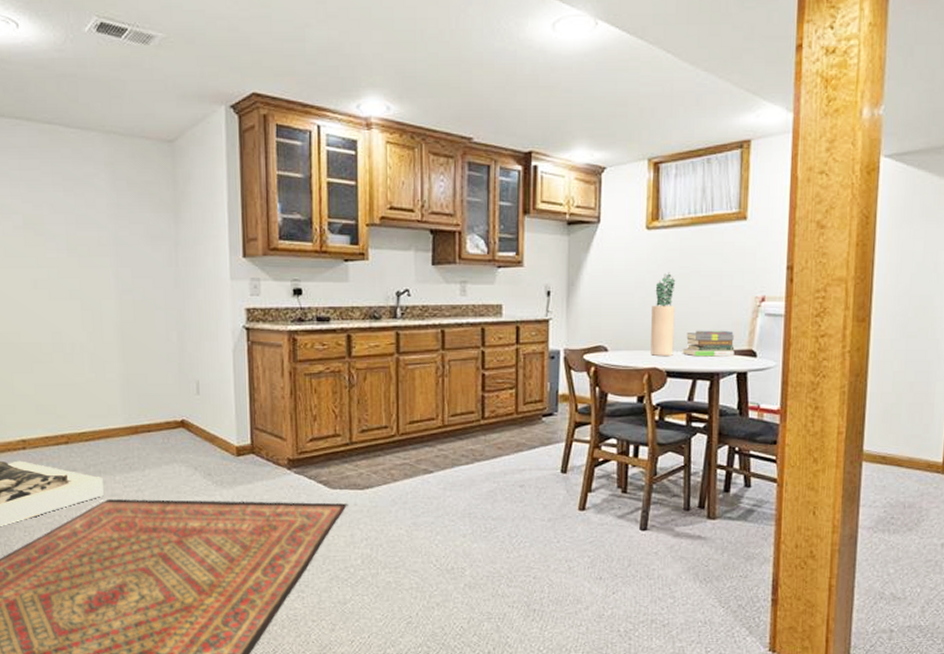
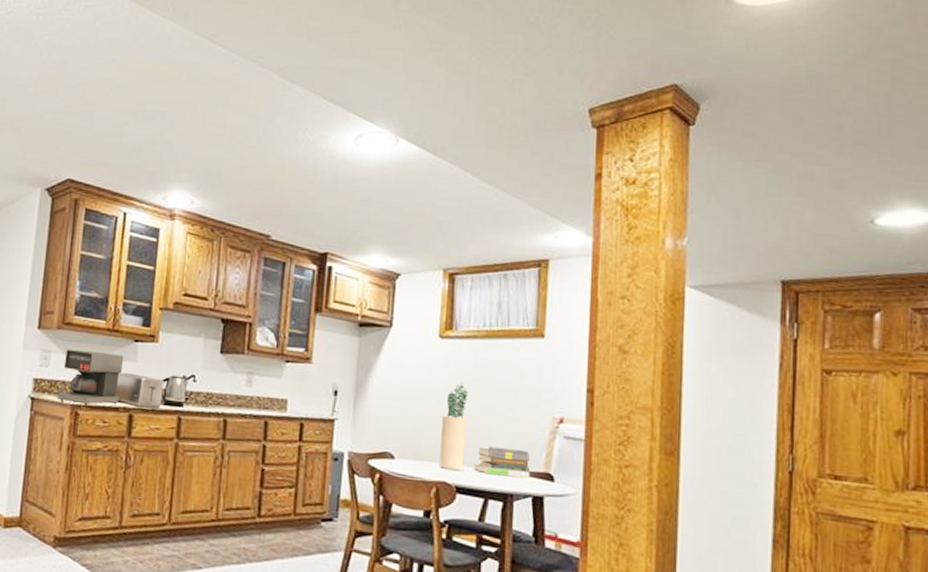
coffee maker: none [273,274,336,331] -> present [58,348,124,406]
toaster: none [331,293,379,328] -> present [115,372,164,409]
kettle: none [377,291,403,324] -> present [161,375,188,408]

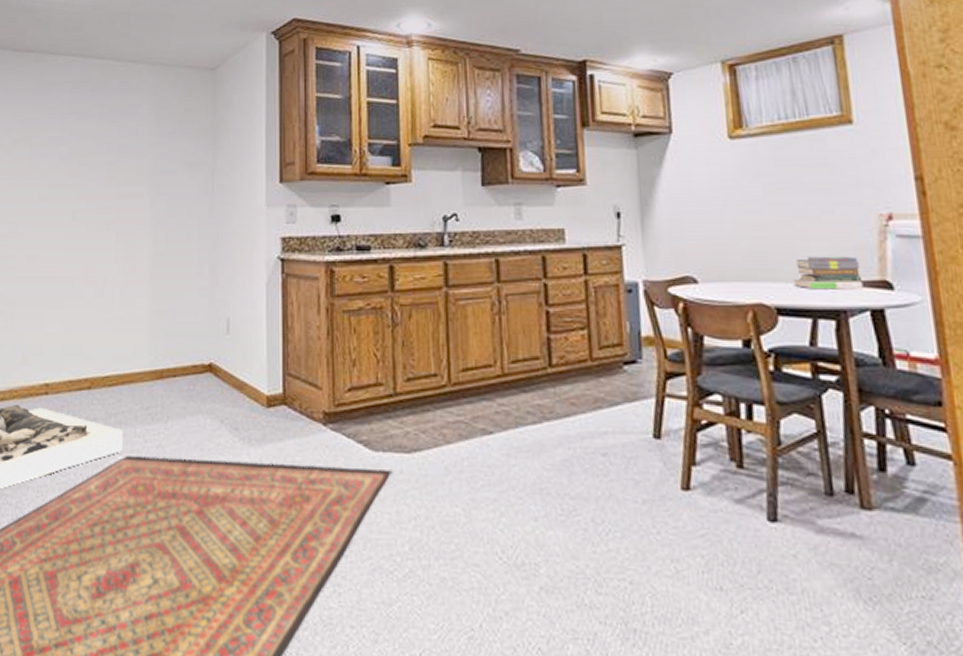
coffee maker: present [58,348,124,406] -> none [309,199,377,261]
toaster: present [115,372,164,409] -> none [371,219,424,258]
kettle: present [161,375,188,408] -> none [422,216,450,252]
vase: present [440,383,469,471] -> none [747,187,783,290]

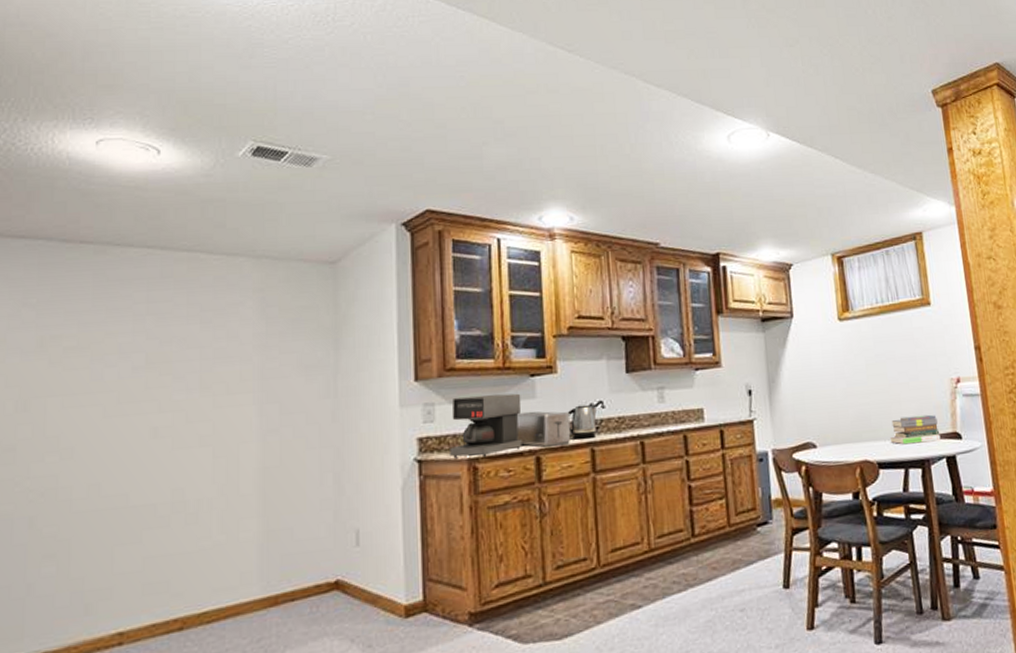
coffee maker: none [309,199,377,261] -> present [450,393,522,459]
toaster: none [371,219,424,258] -> present [516,411,571,449]
kettle: none [422,216,450,252] -> present [568,404,597,441]

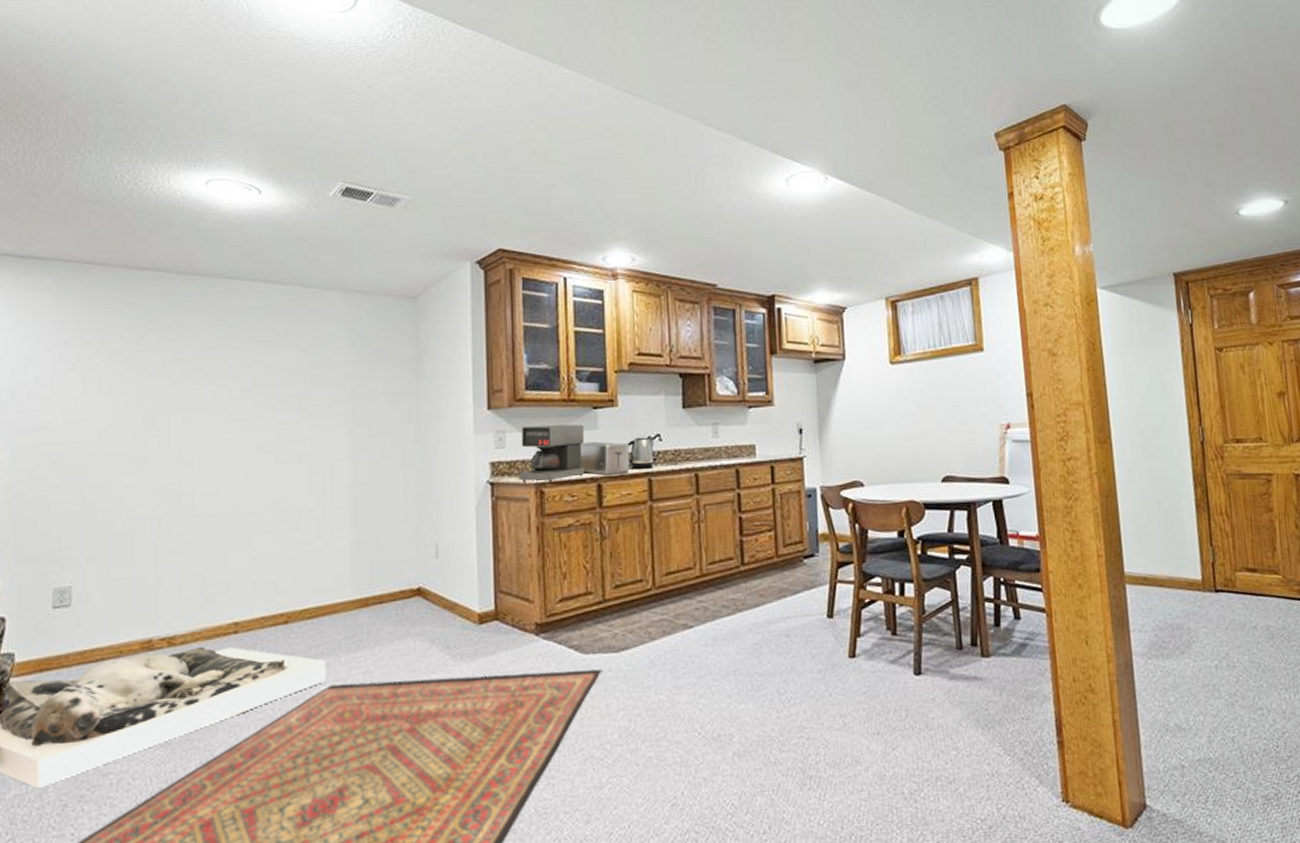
books: present [889,414,941,445] -> none [936,458,988,487]

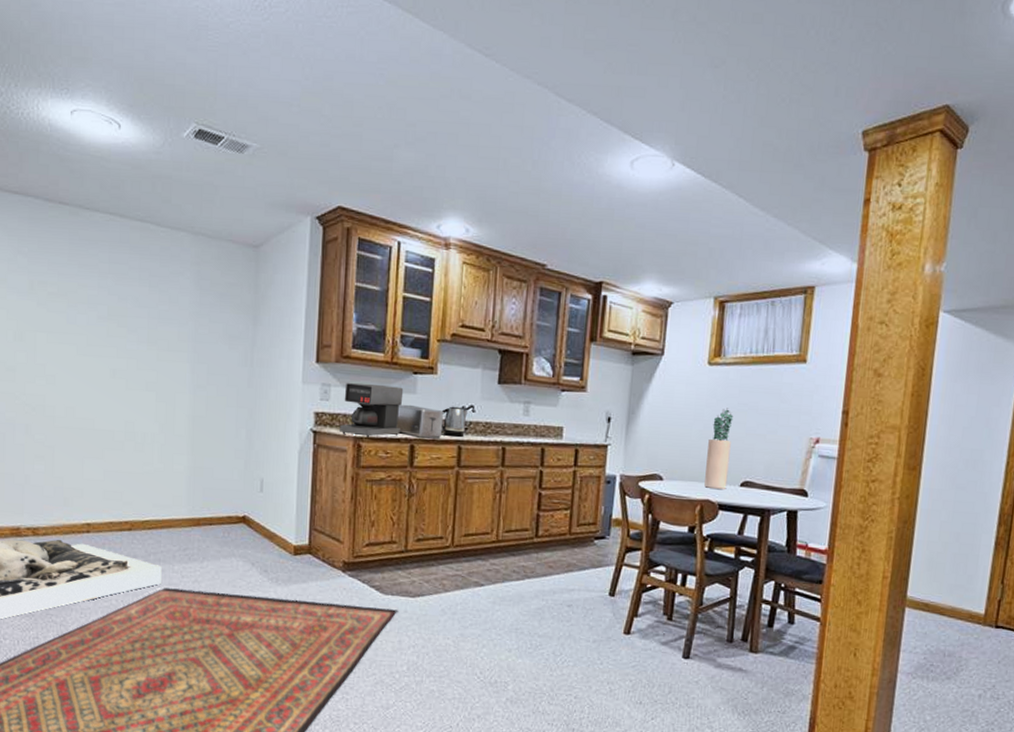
vase: none [903,404,929,489] -> present [704,408,734,490]

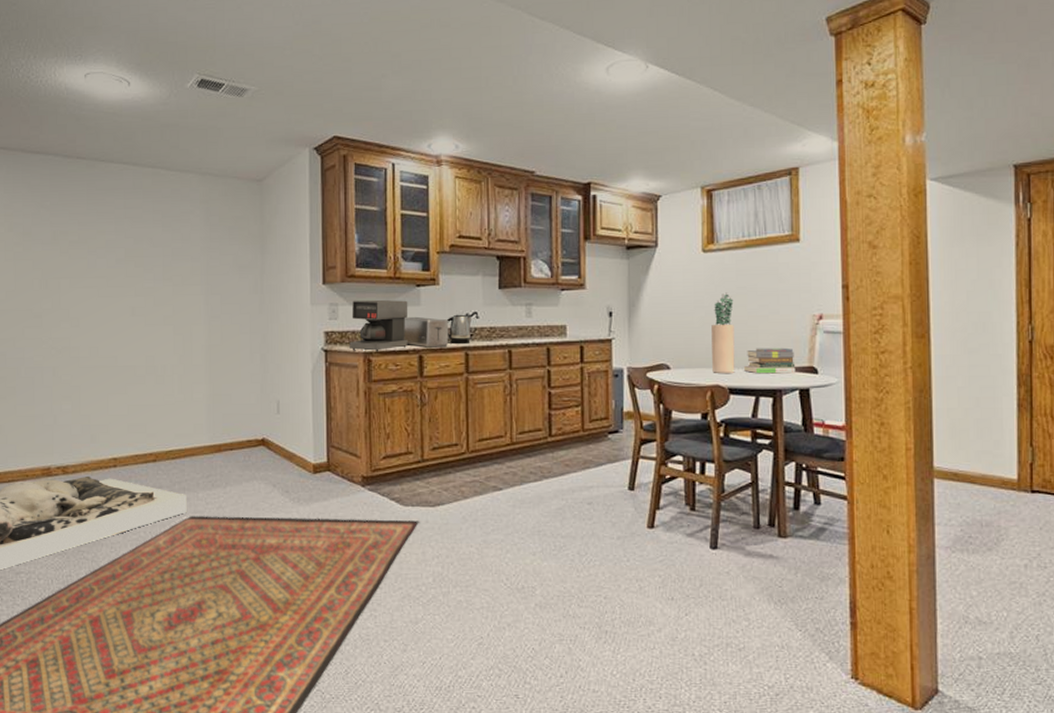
books: none [735,466,787,495] -> present [743,347,796,374]

